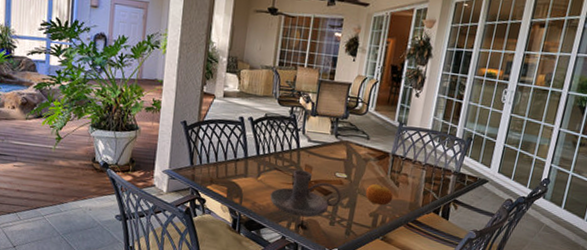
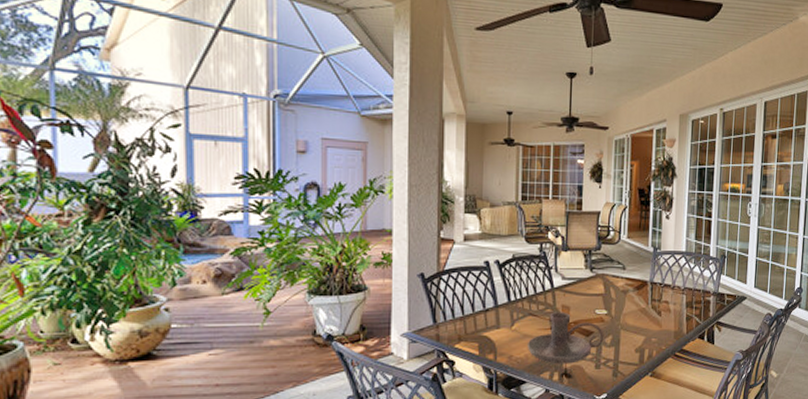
fruit: present [365,184,394,206] -> none [628,317,657,339]

